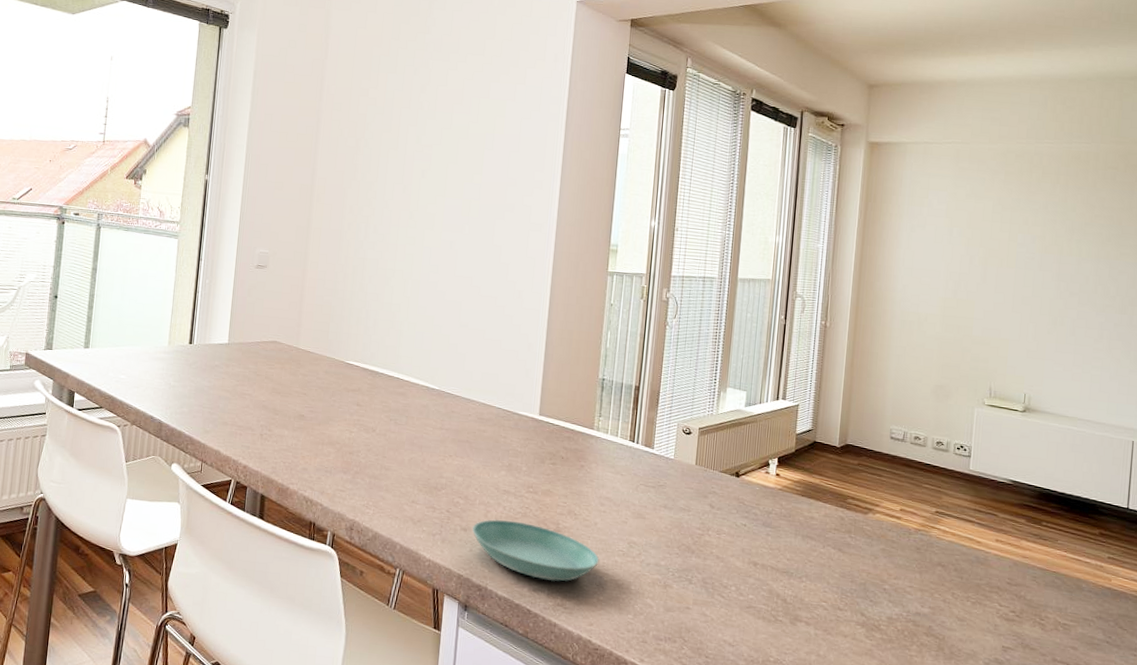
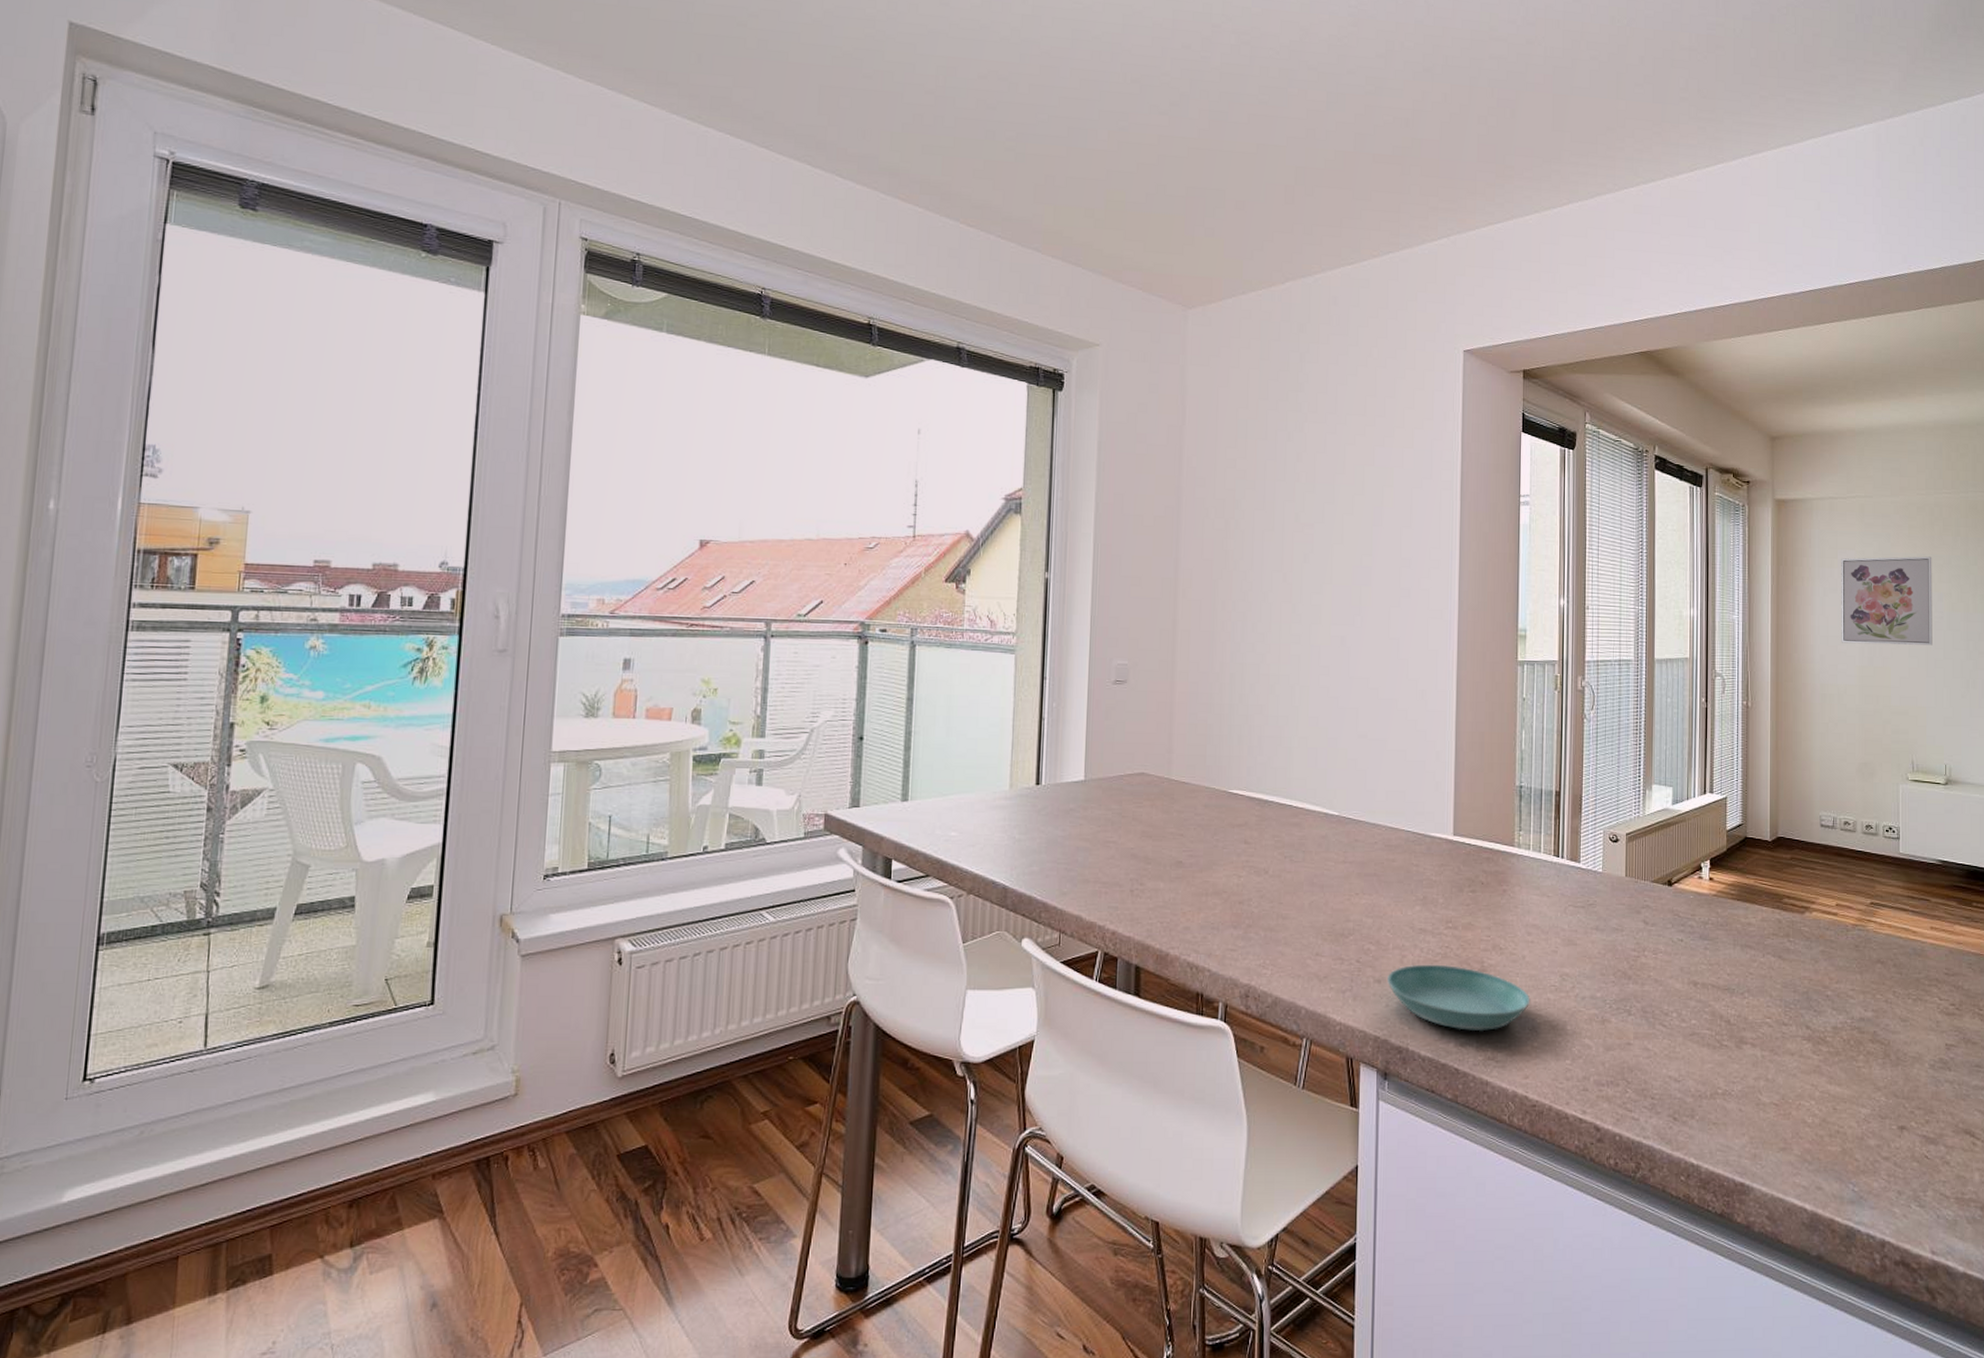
wall art: none [925,198,1028,284] -> present [1841,556,1932,646]

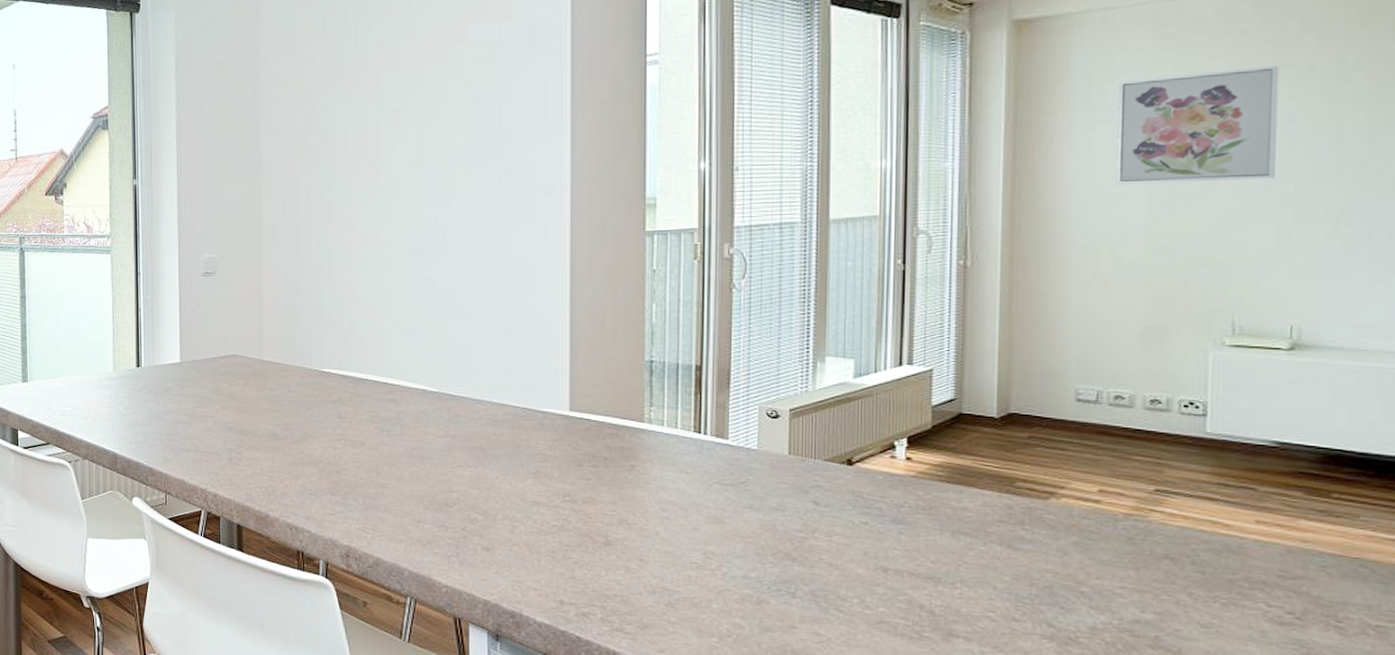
saucer: present [1387,964,1531,1032] -> none [497,534,666,604]

